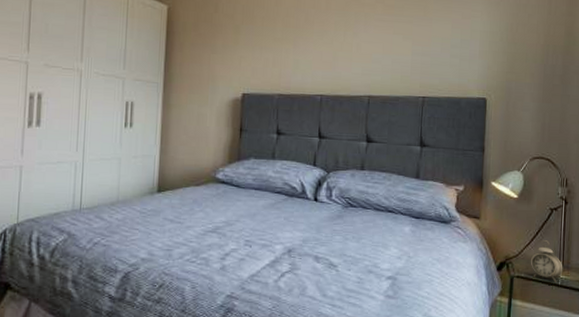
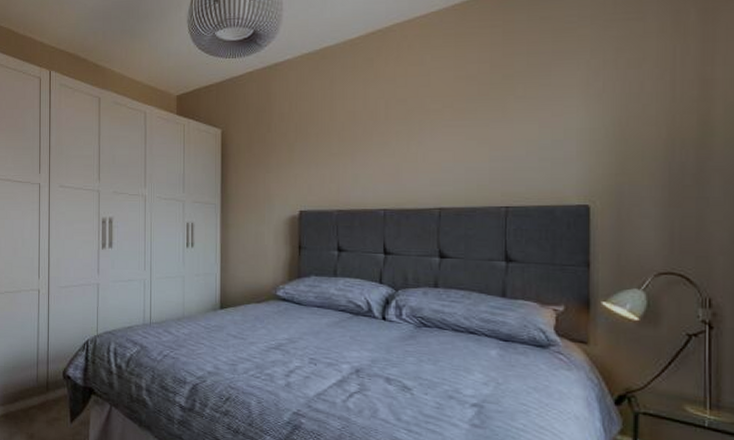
alarm clock: present [530,240,563,282] -> none [661,372,711,423]

